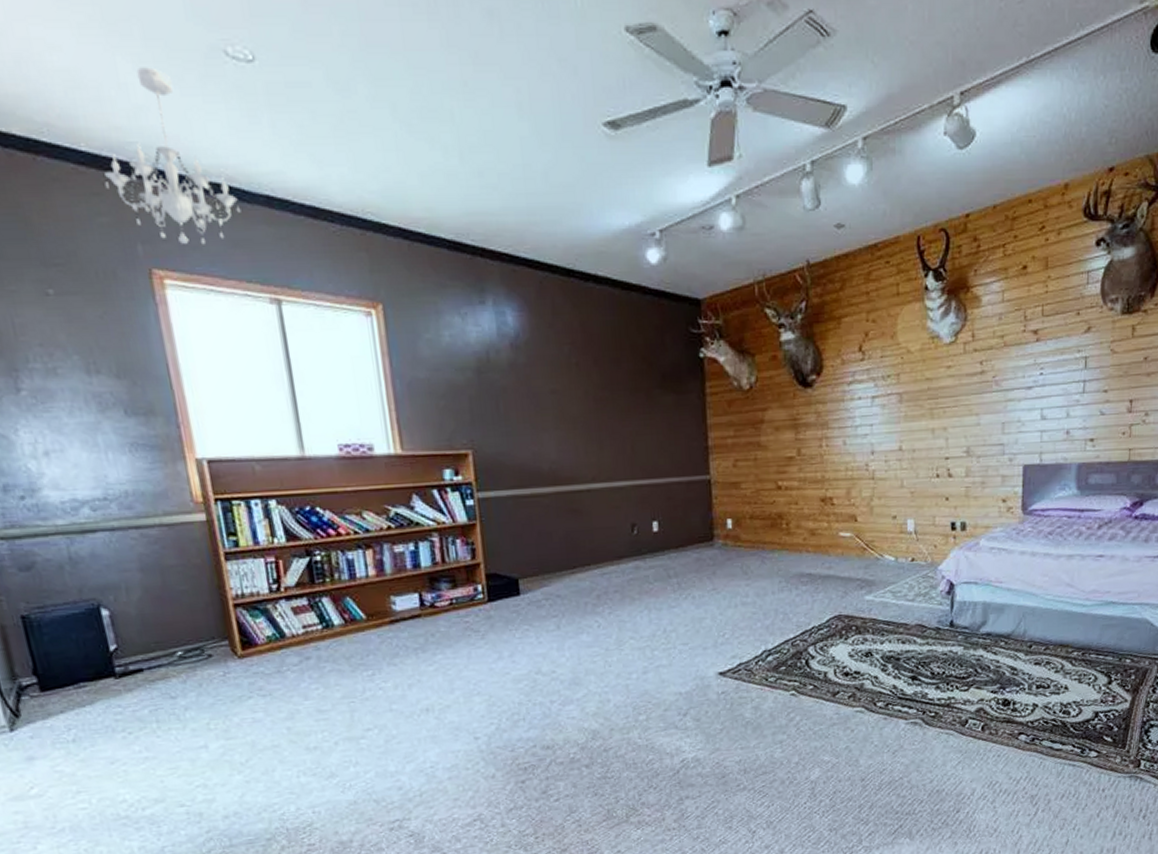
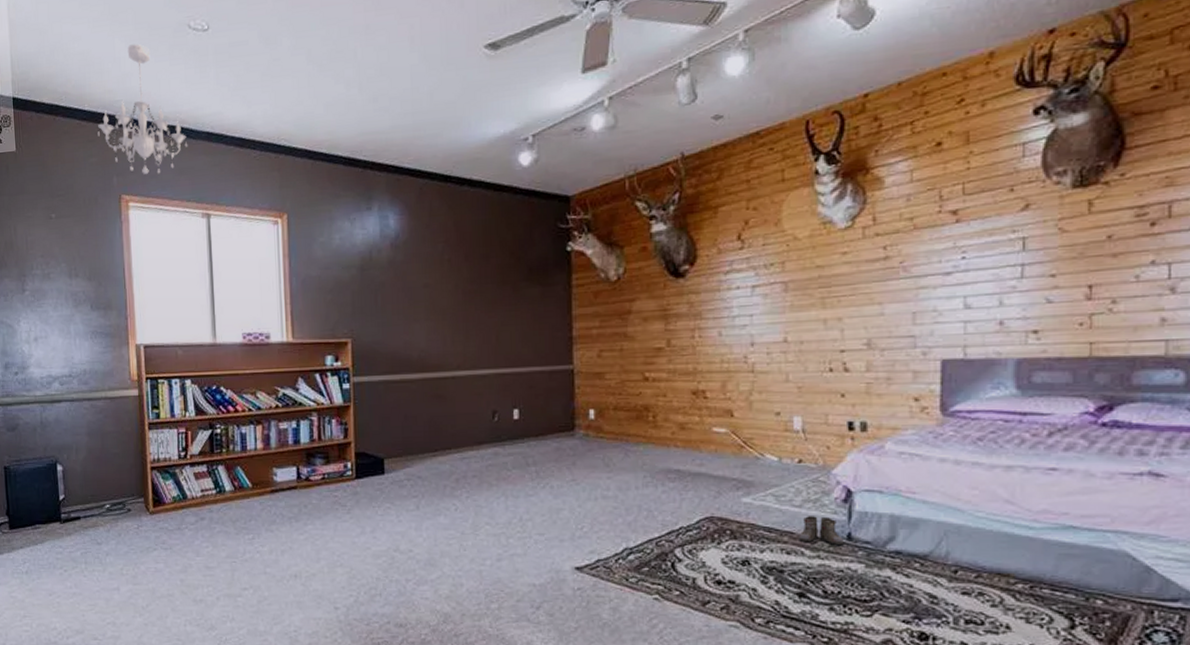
boots: none [912,608,948,632] -> present [799,516,845,545]

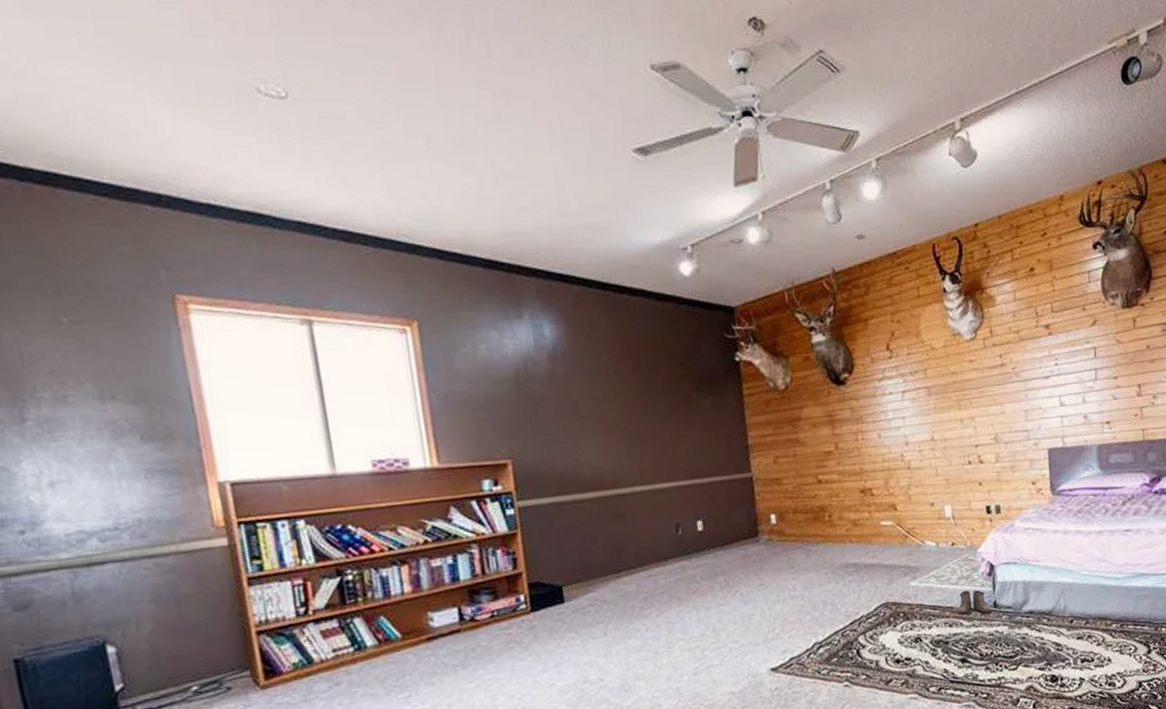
chandelier: present [97,44,188,174] -> none [126,104,272,270]

